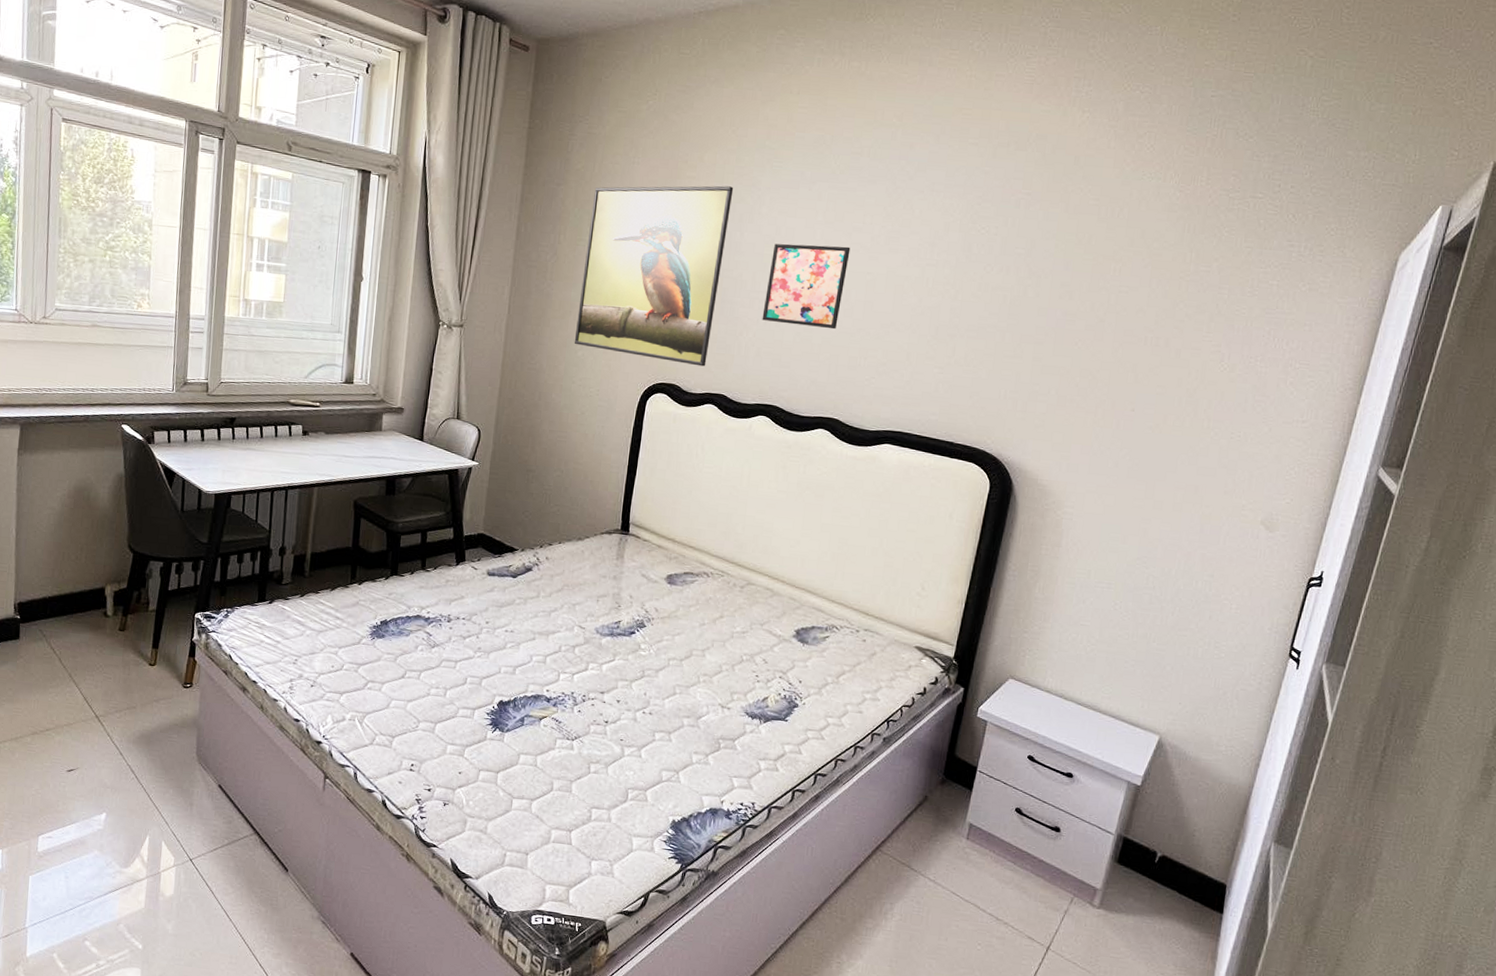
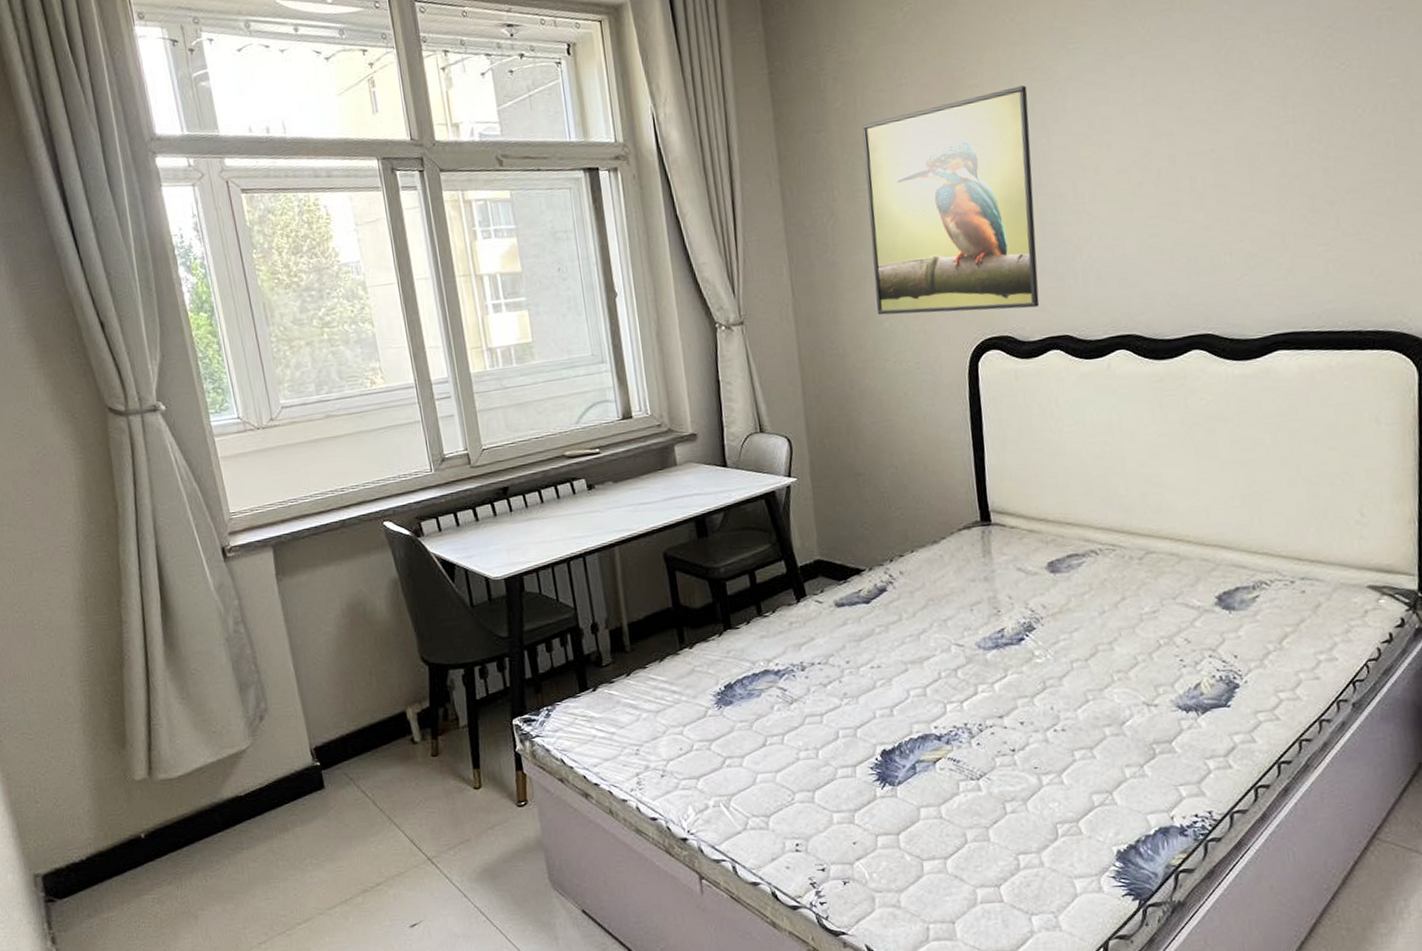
wall art: present [762,244,851,330] -> none [1090,124,1188,237]

